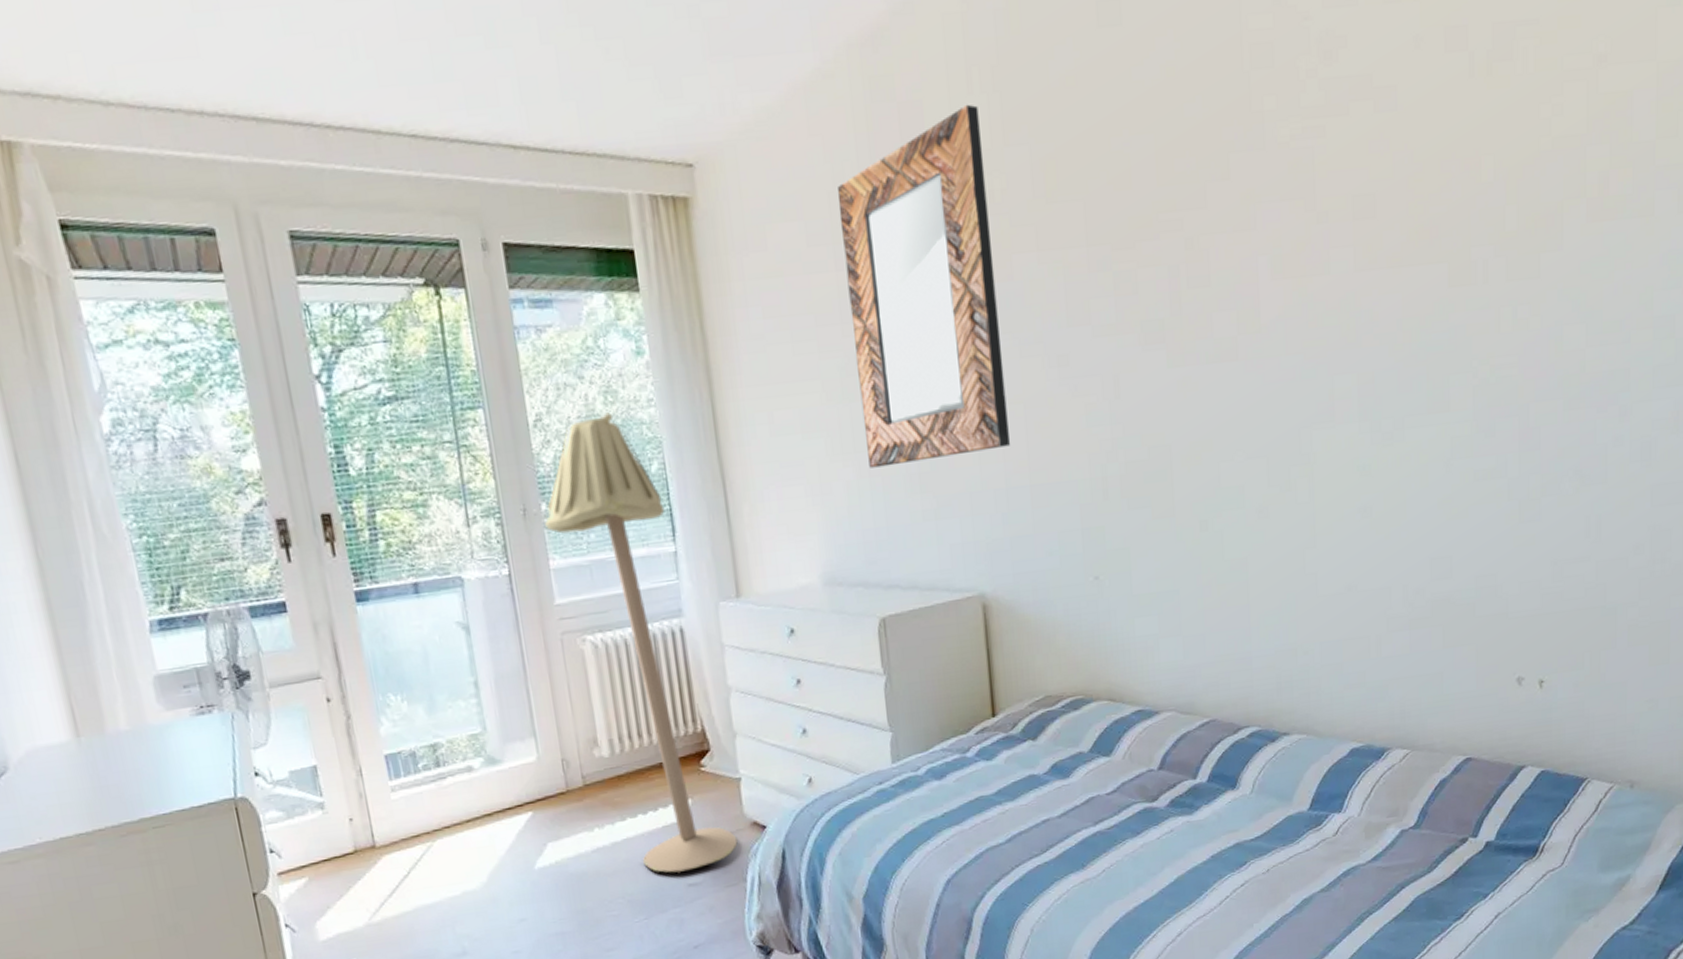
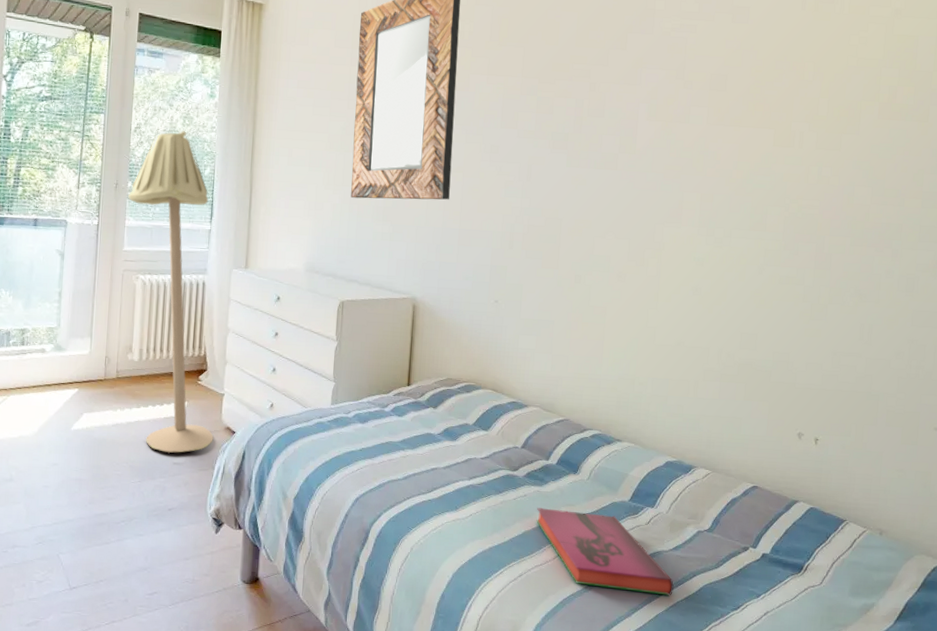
hardback book: none [1190,833,1378,929] -> present [536,508,674,596]

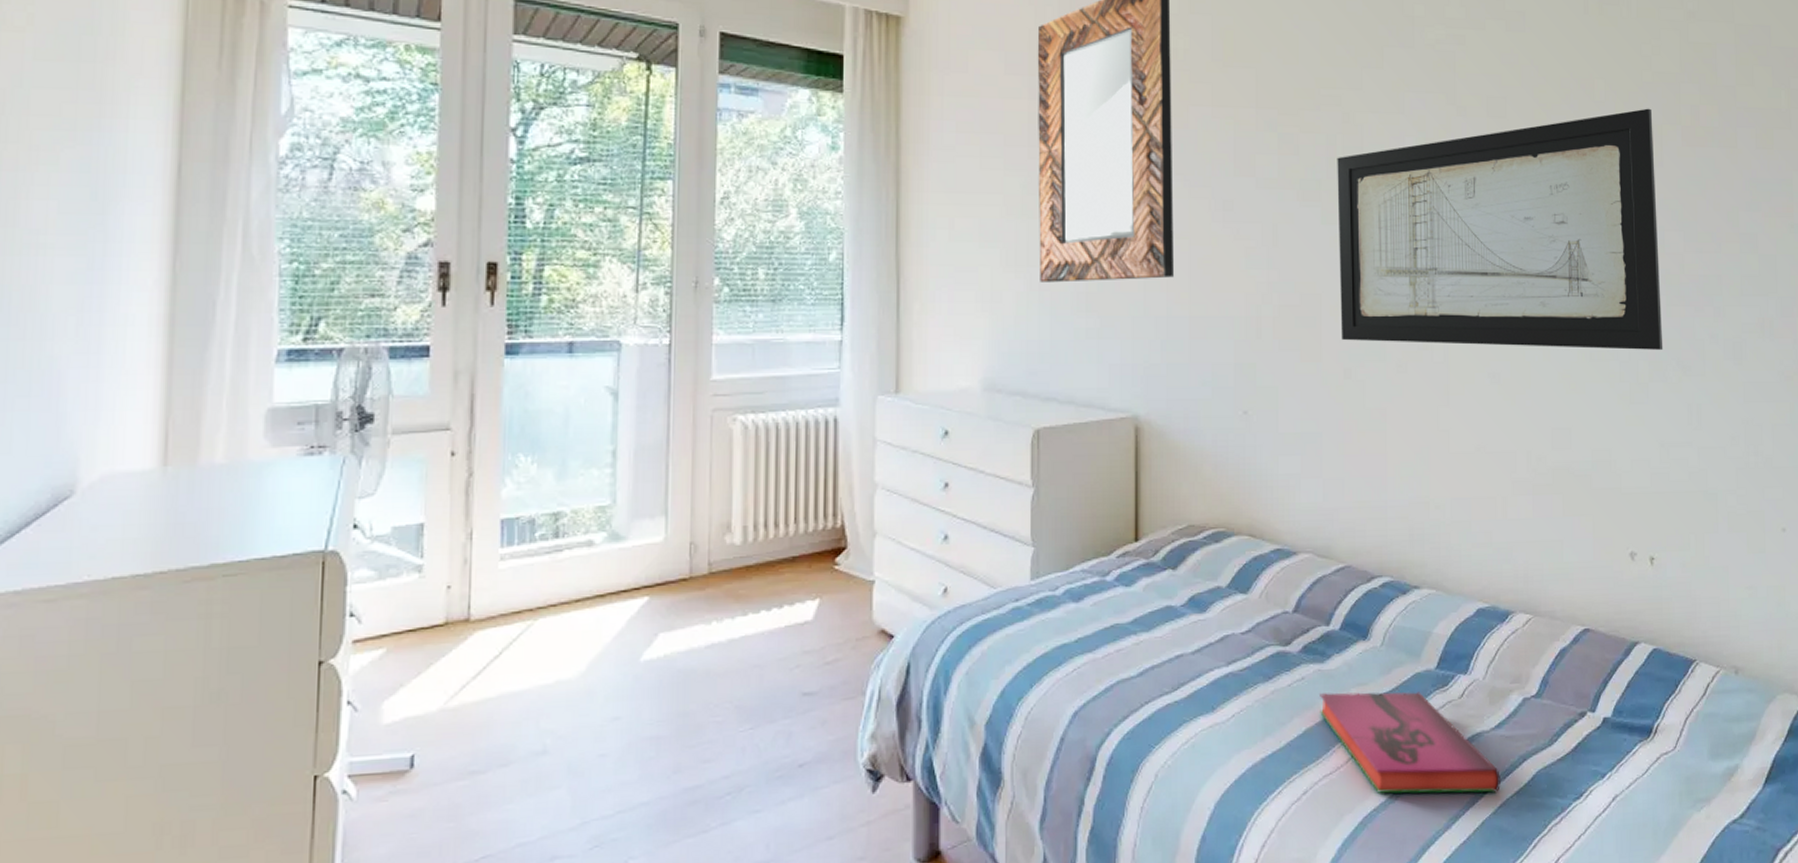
floor lamp: present [128,130,214,453] -> none [715,199,862,679]
wall art: none [575,87,854,280] -> present [1337,108,1663,350]

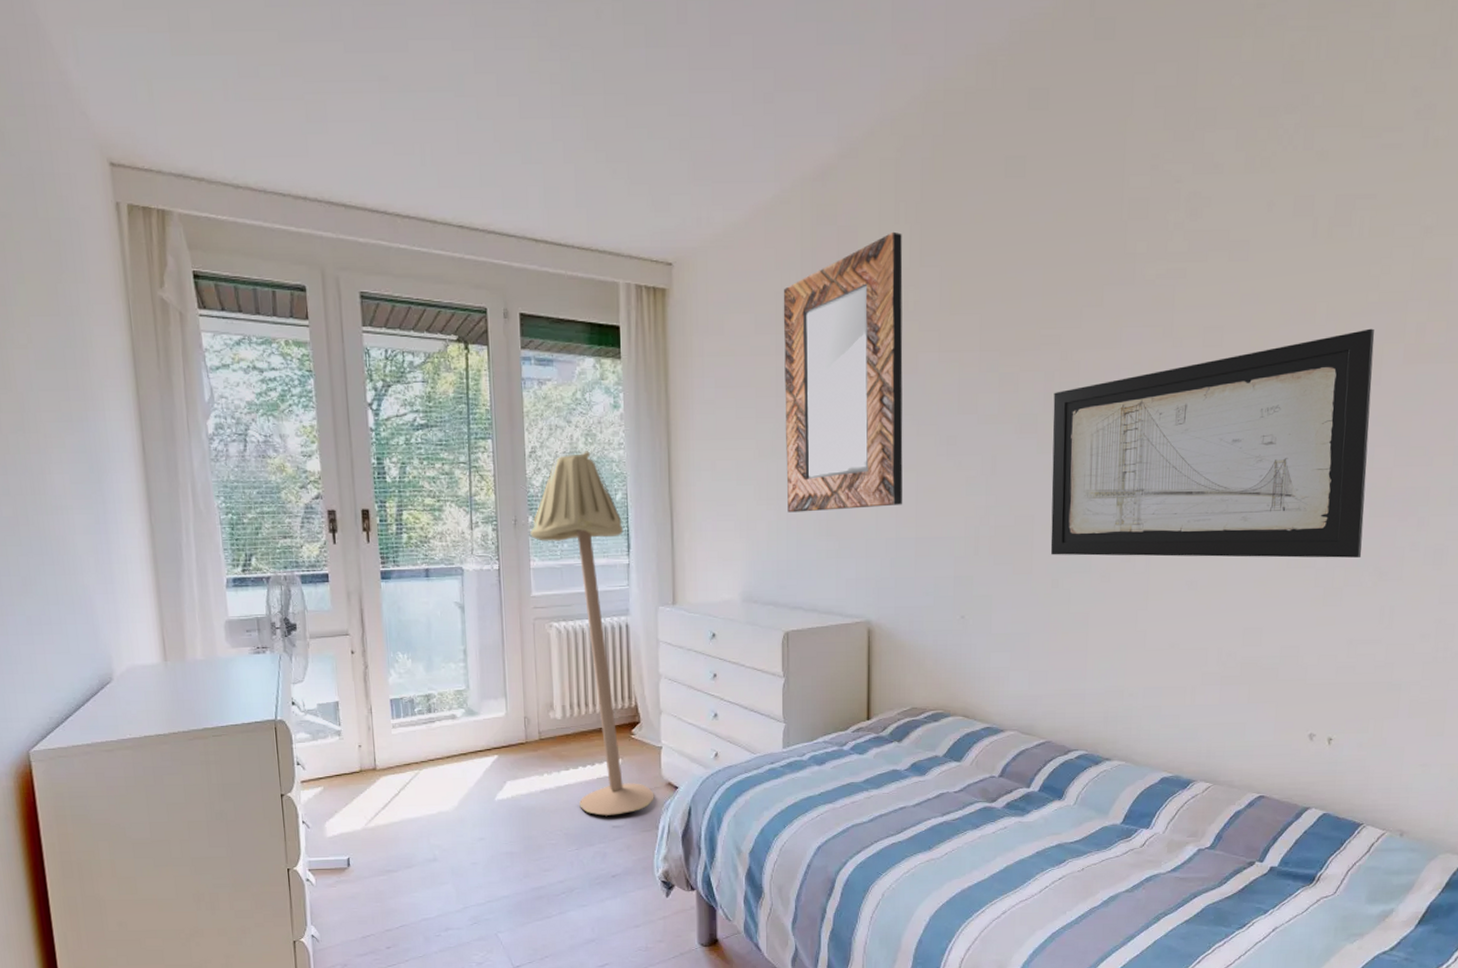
floor lamp: none [715,199,862,679] -> present [530,451,654,816]
hardback book: present [1320,691,1501,794] -> none [1019,839,1173,920]

